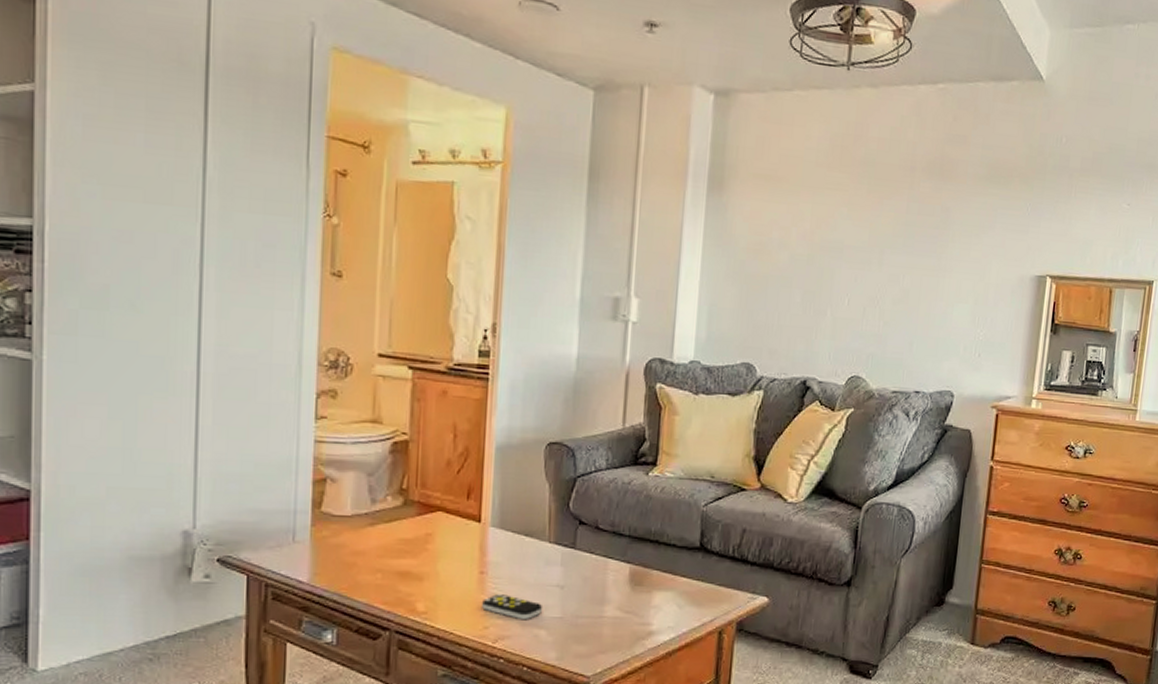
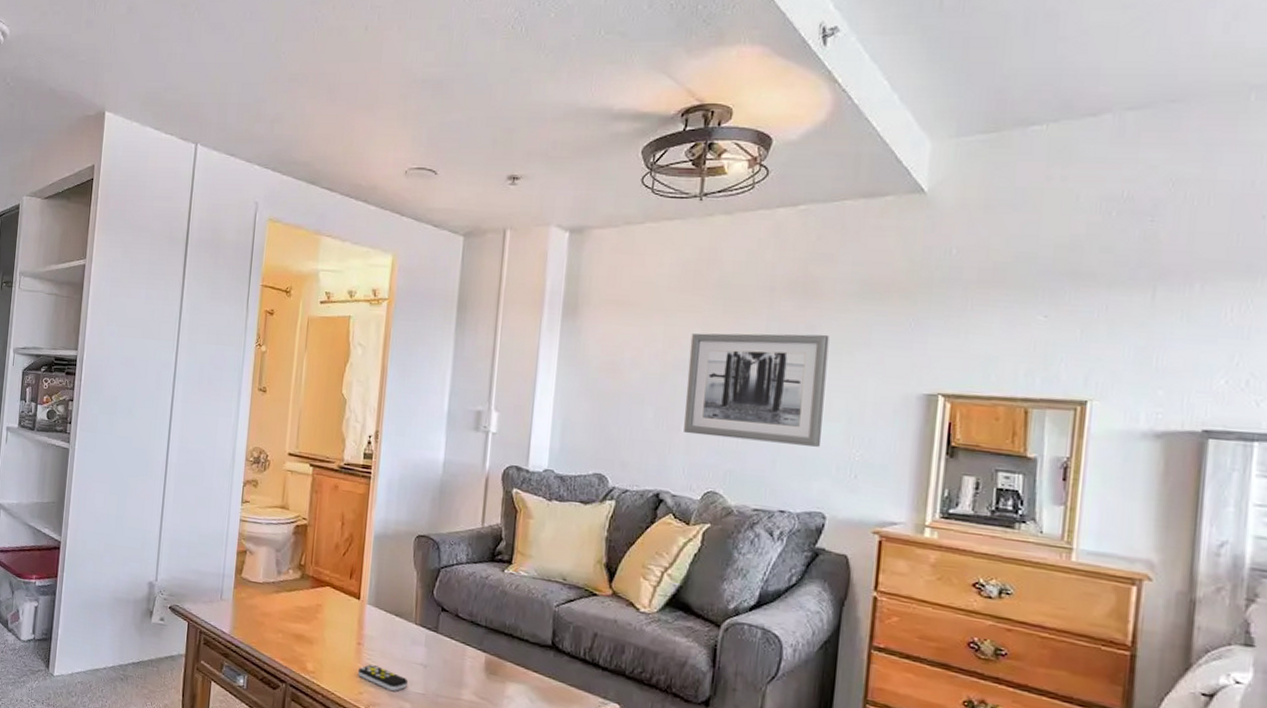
wall art: none [830,212,961,328] -> present [684,333,830,447]

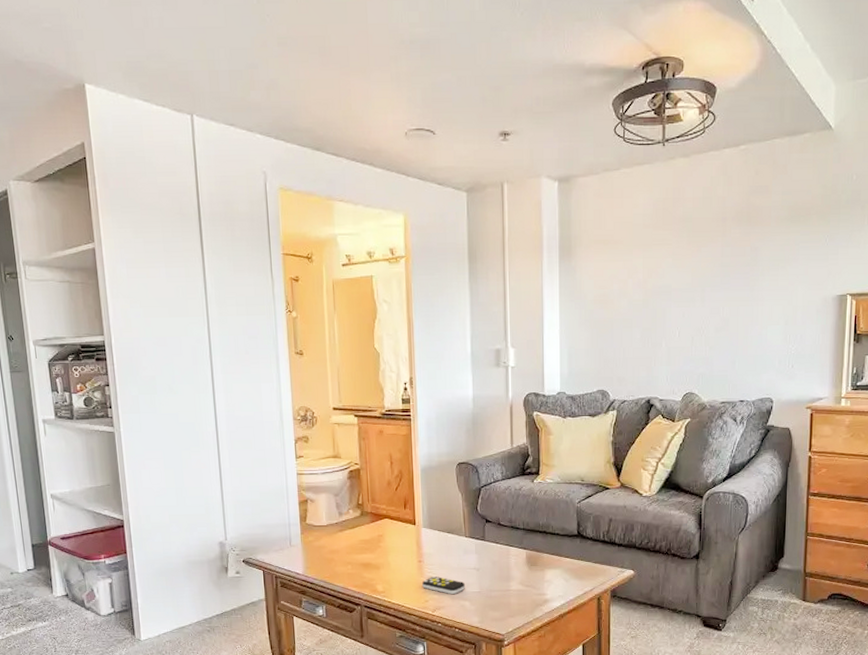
wall art: present [684,333,830,447] -> none [664,254,769,348]

